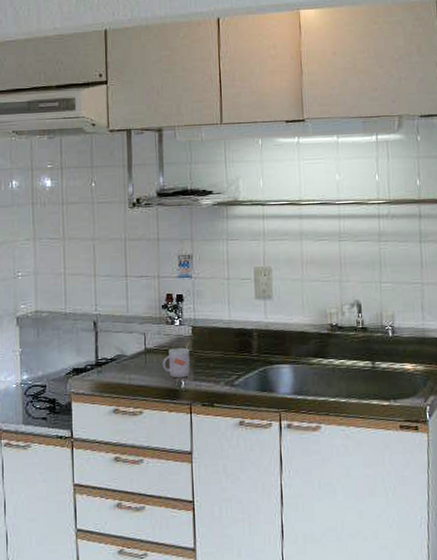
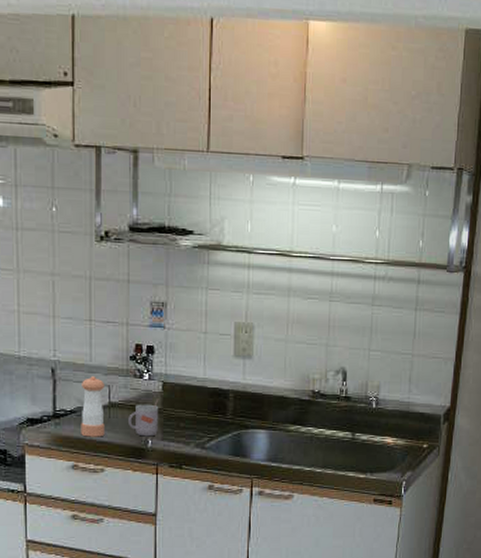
pepper shaker: none [120,326,142,382] -> present [81,376,105,437]

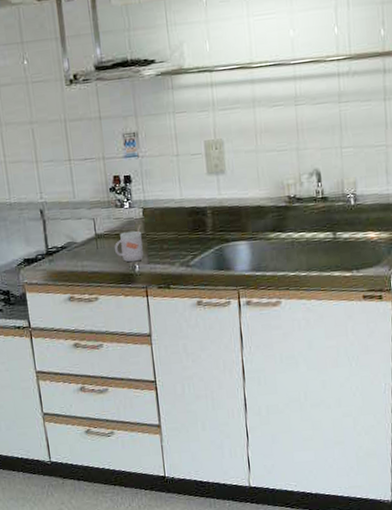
pepper shaker: present [81,376,105,437] -> none [68,212,95,270]

